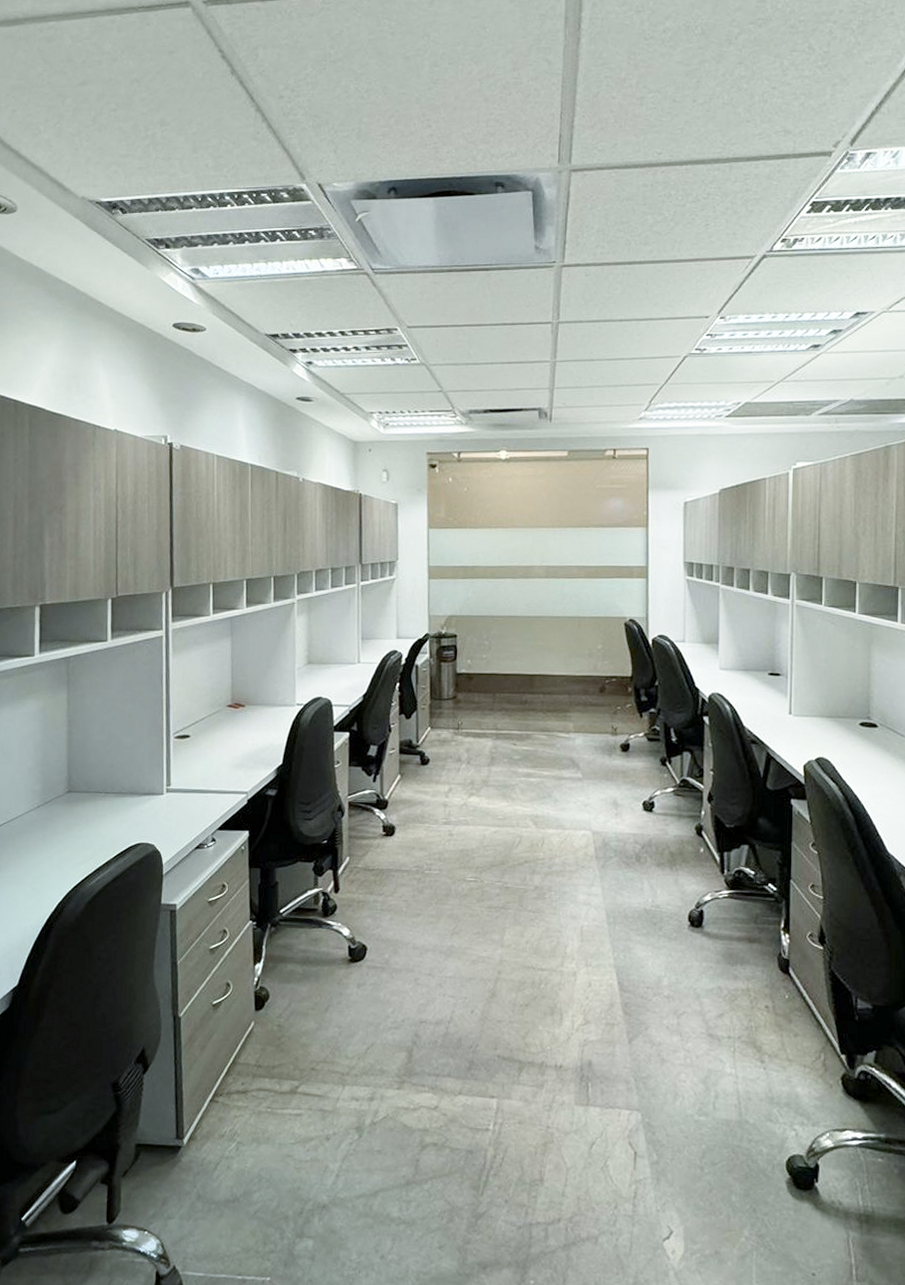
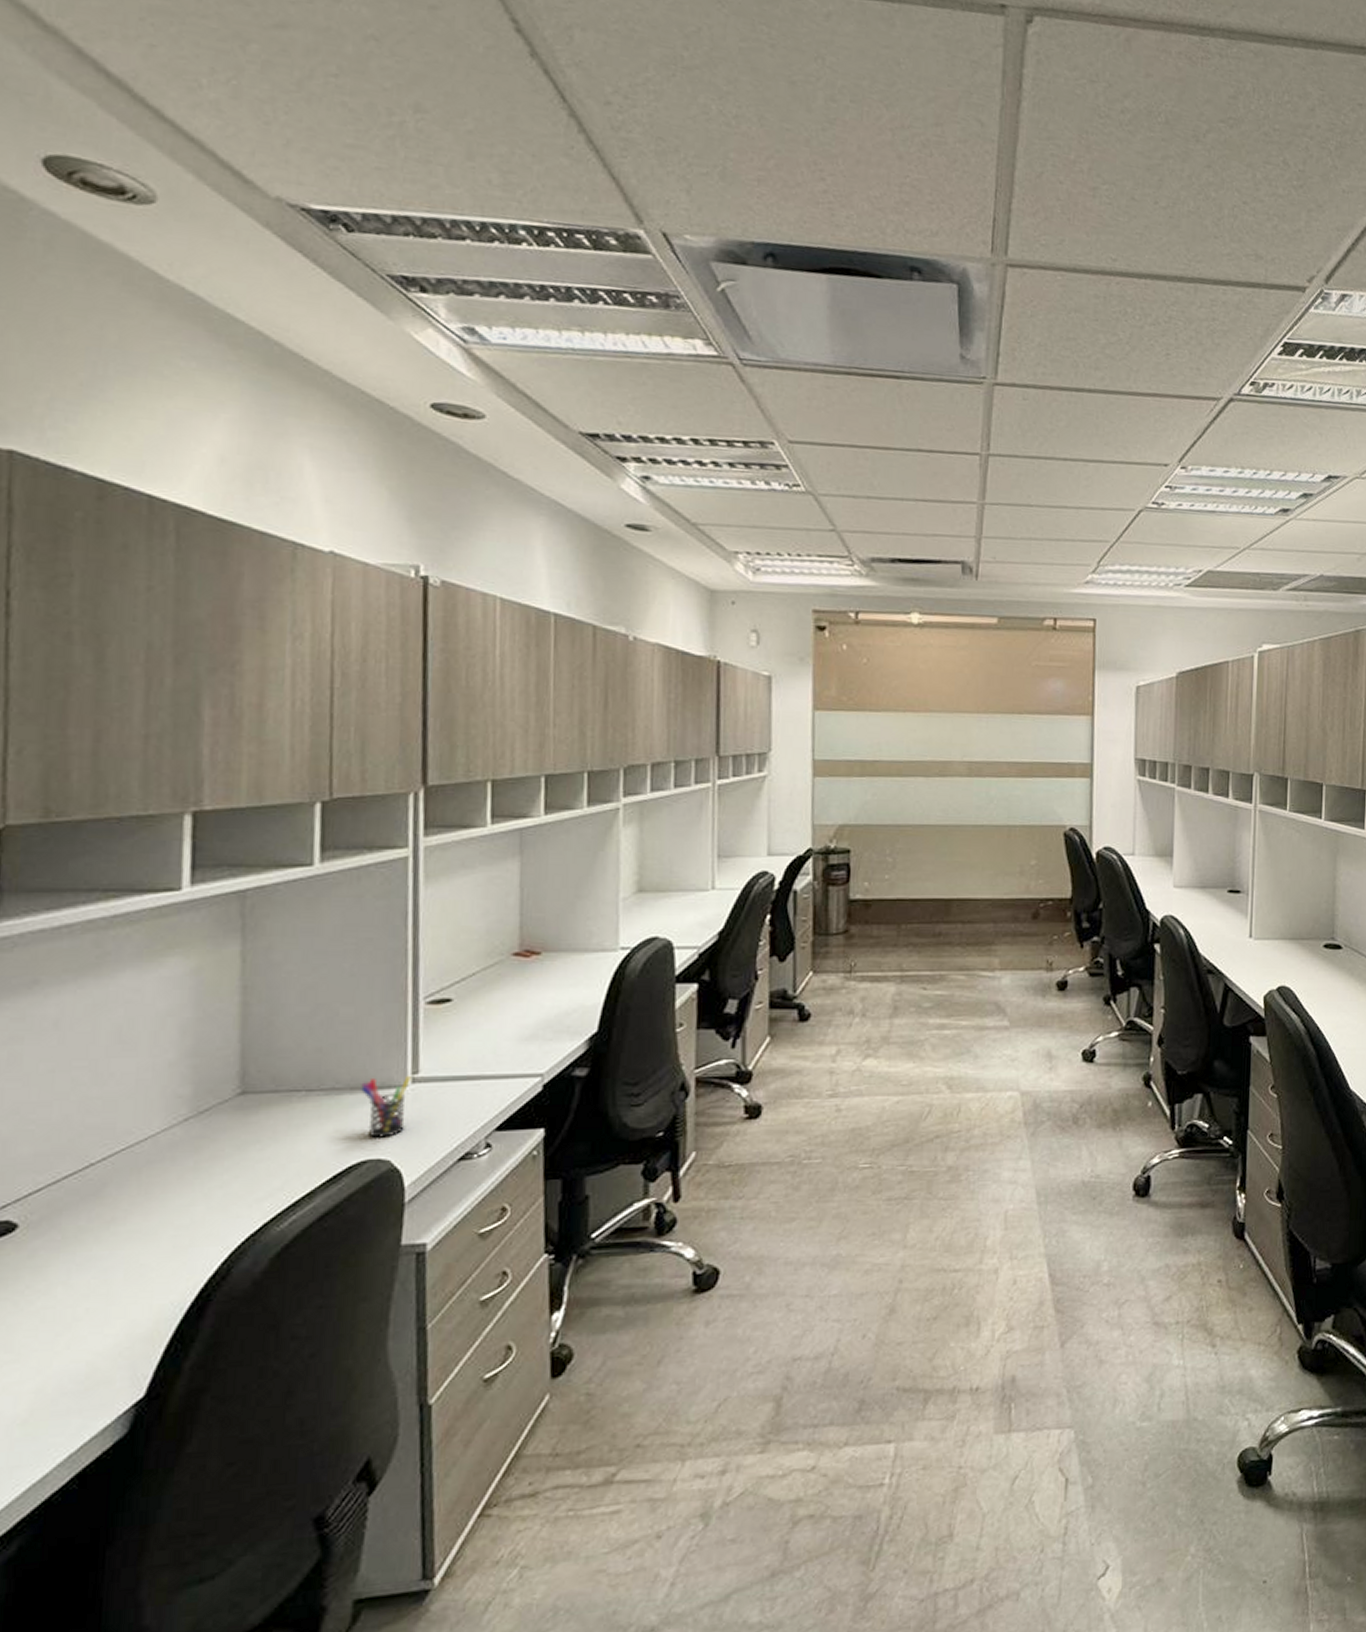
pen holder: none [136,786,166,829] -> present [361,1075,411,1138]

